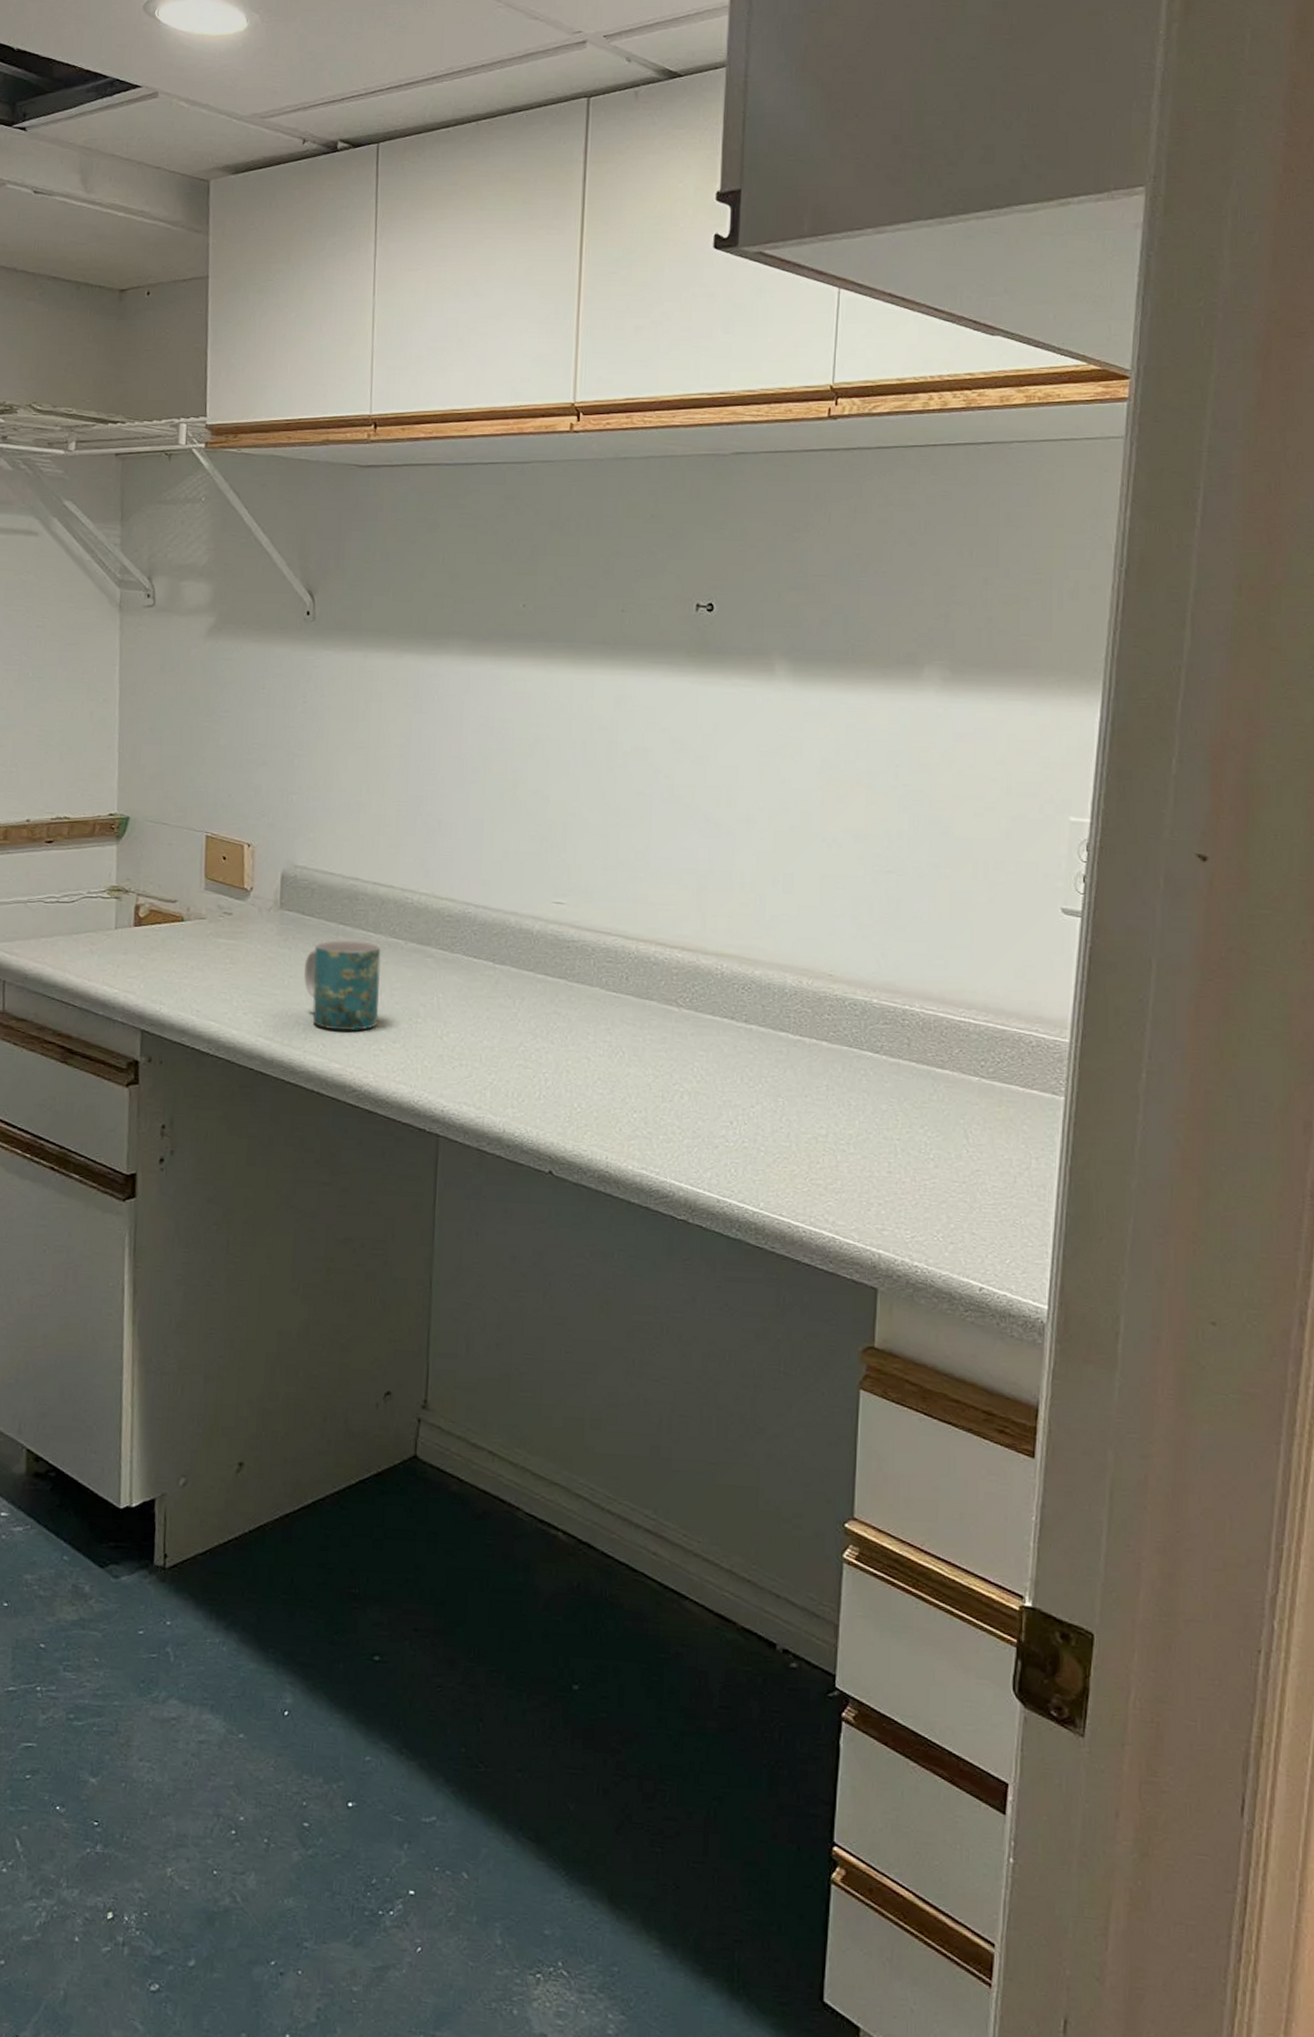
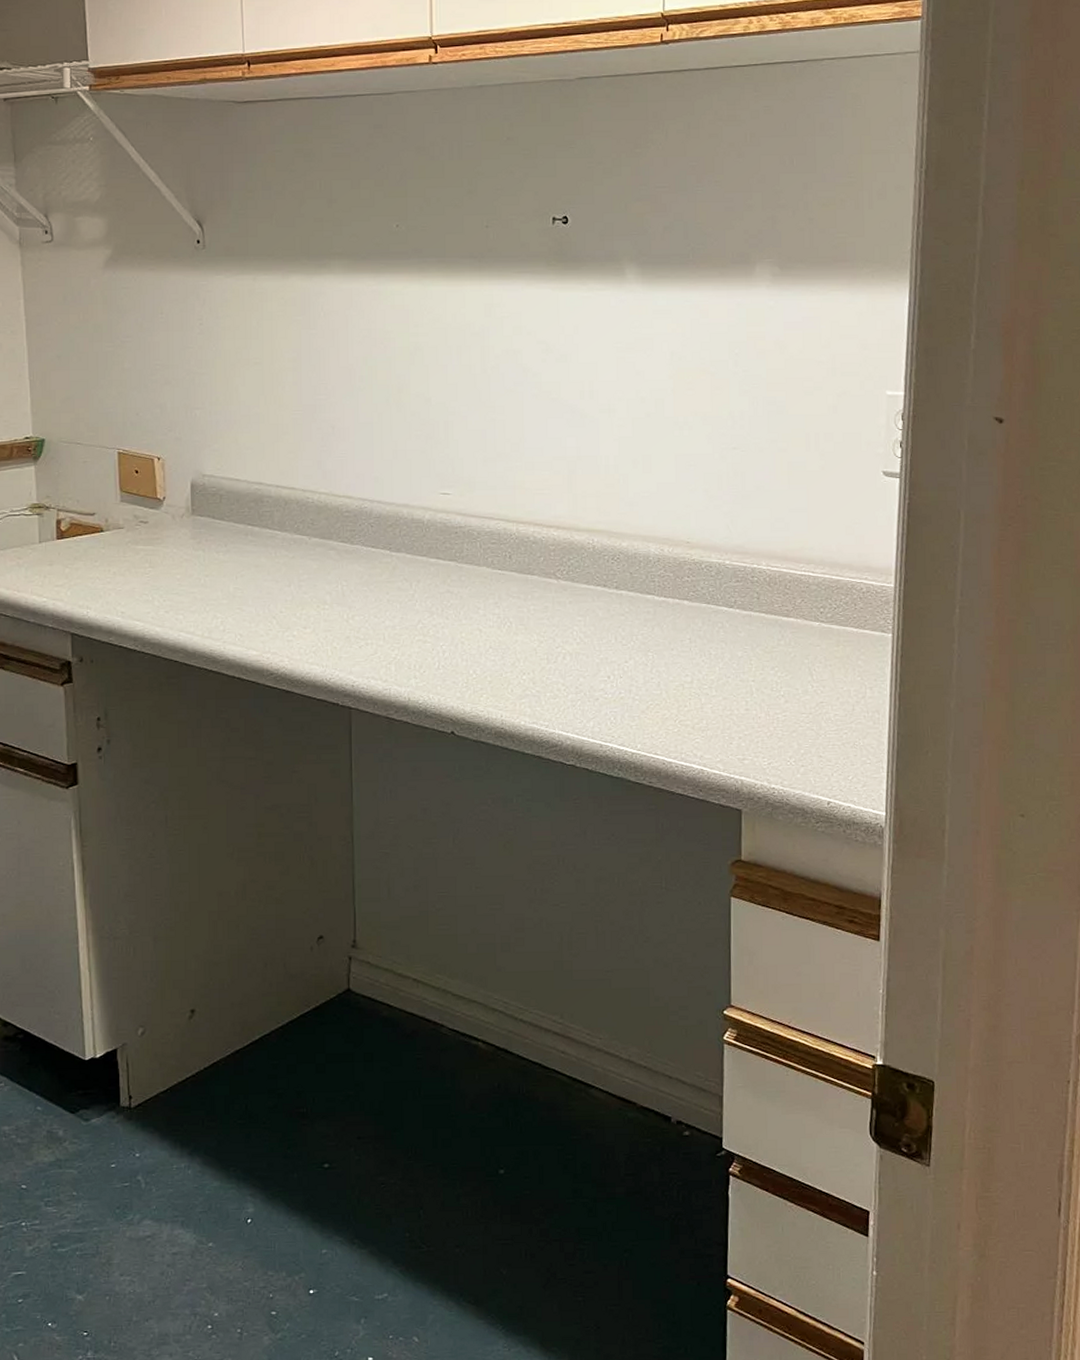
mug: present [303,939,381,1031] -> none [218,538,289,621]

